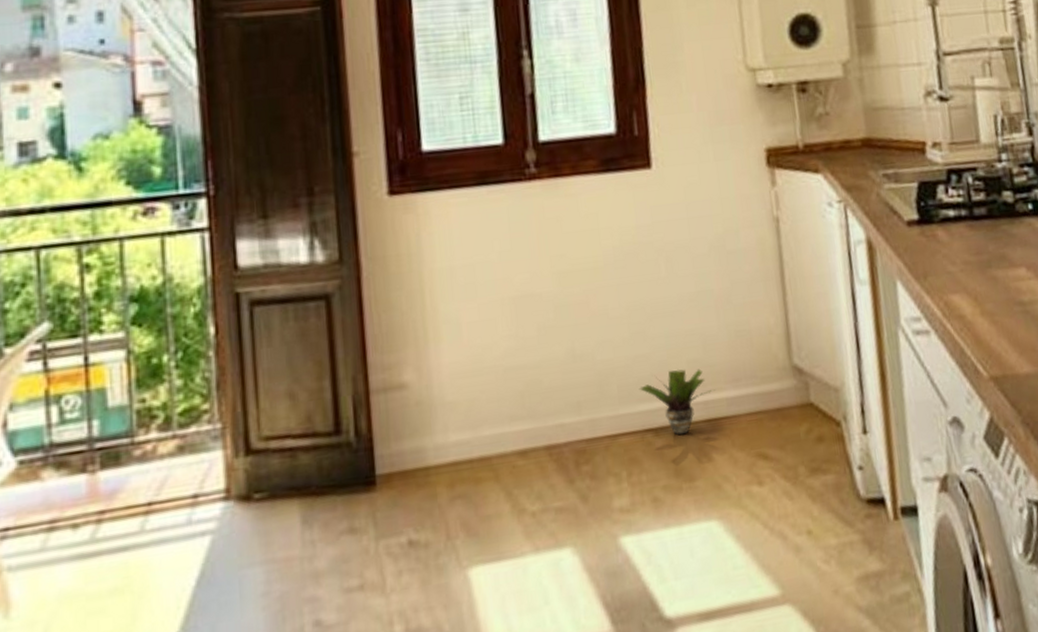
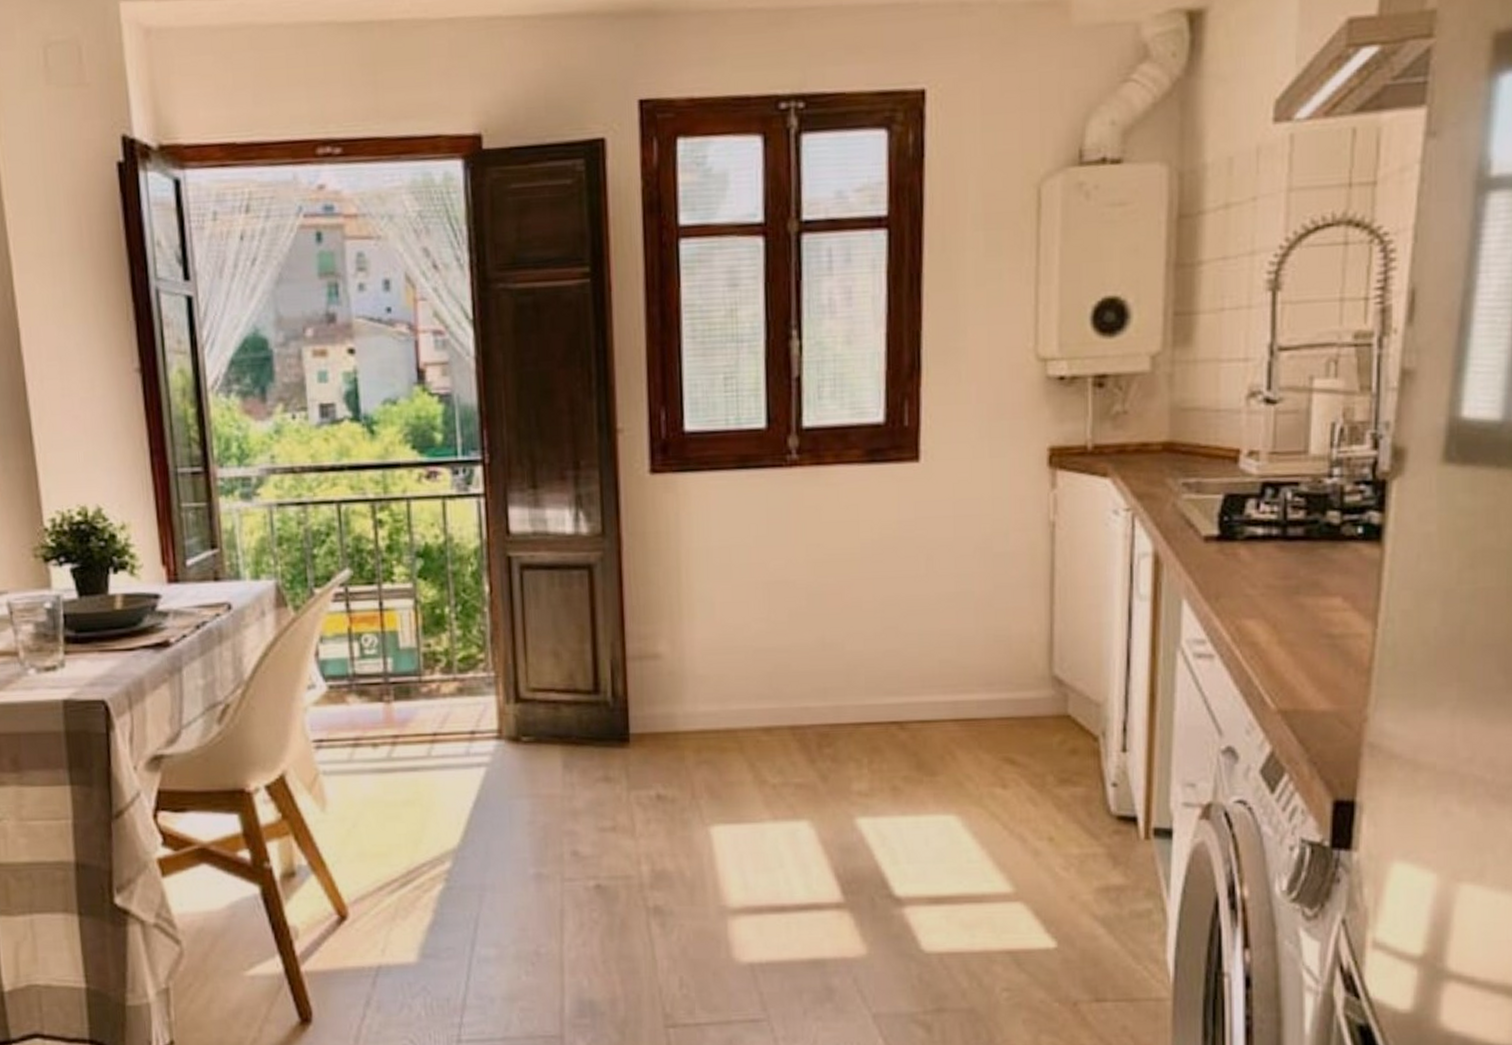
potted plant: present [638,368,715,435] -> none [886,667,966,731]

